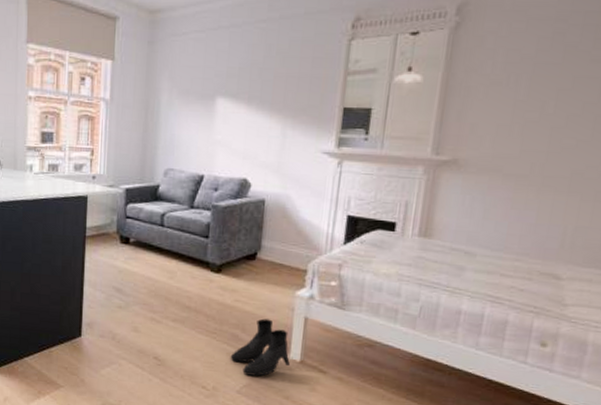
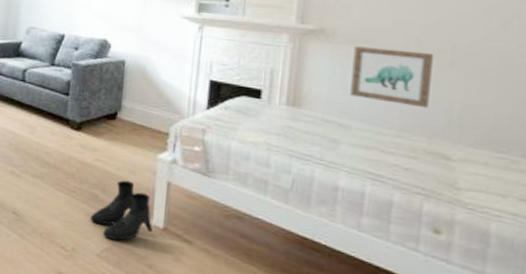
wall art: none [477,175,554,233] -> present [350,46,433,109]

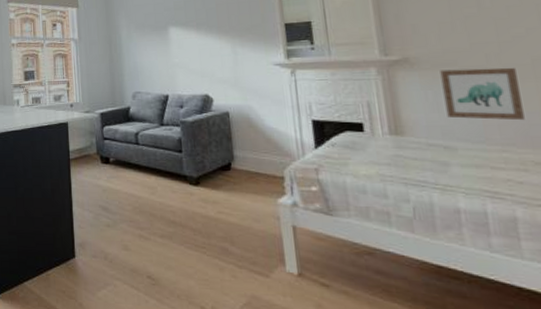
boots: present [90,180,153,241] -> none [223,229,288,293]

